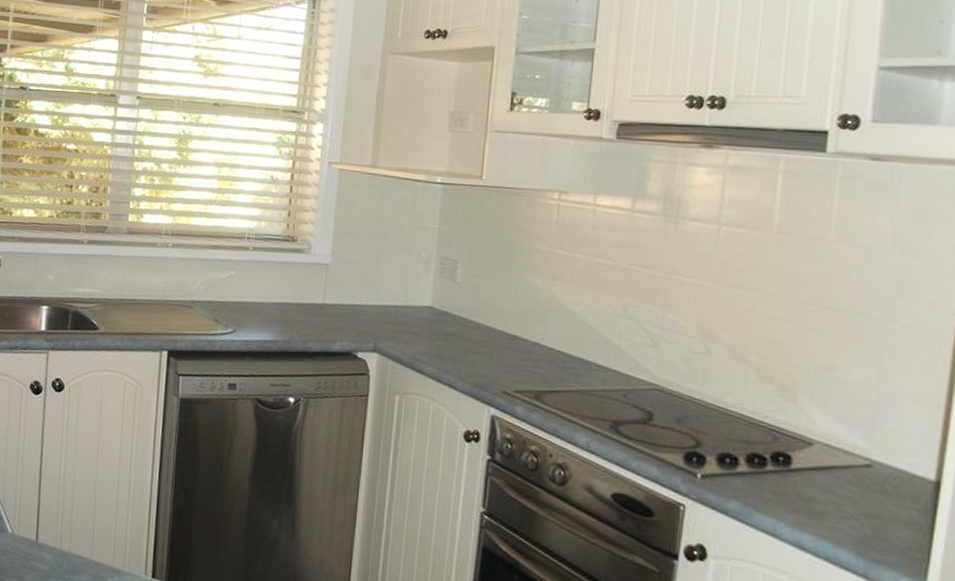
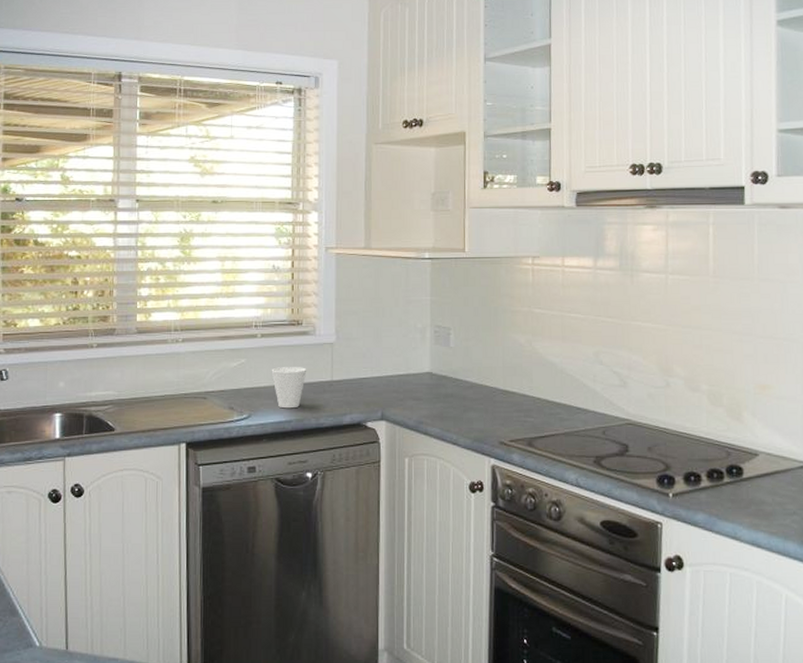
cup: none [260,283,298,329] -> present [271,367,307,409]

